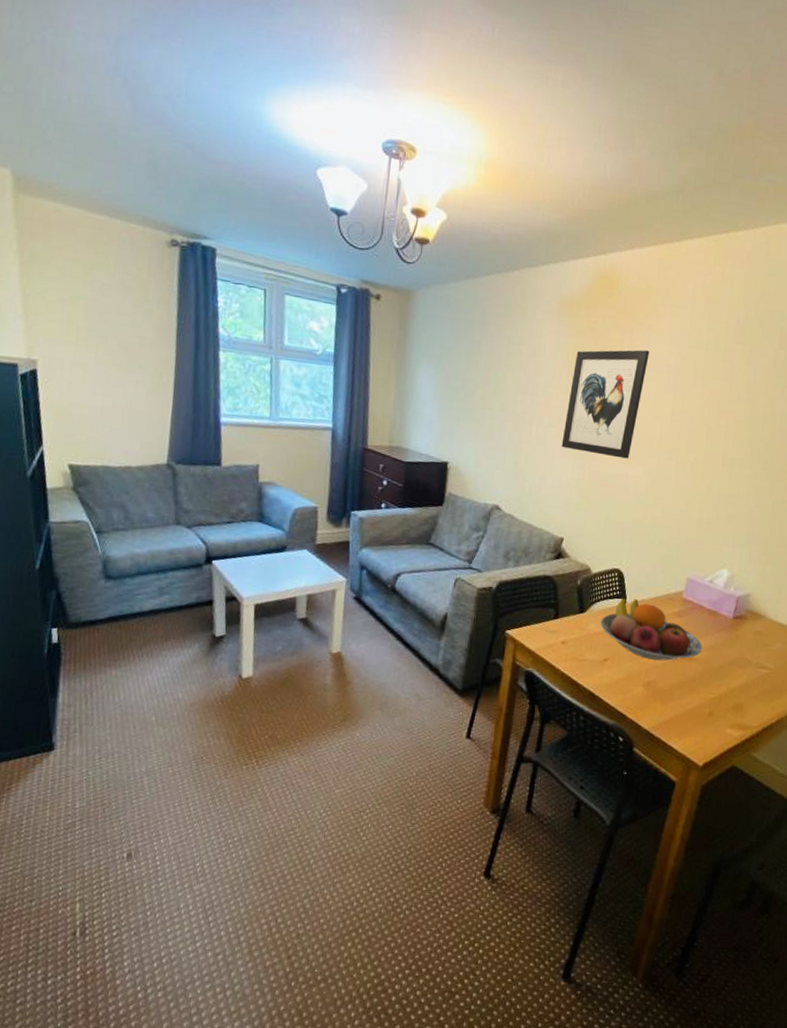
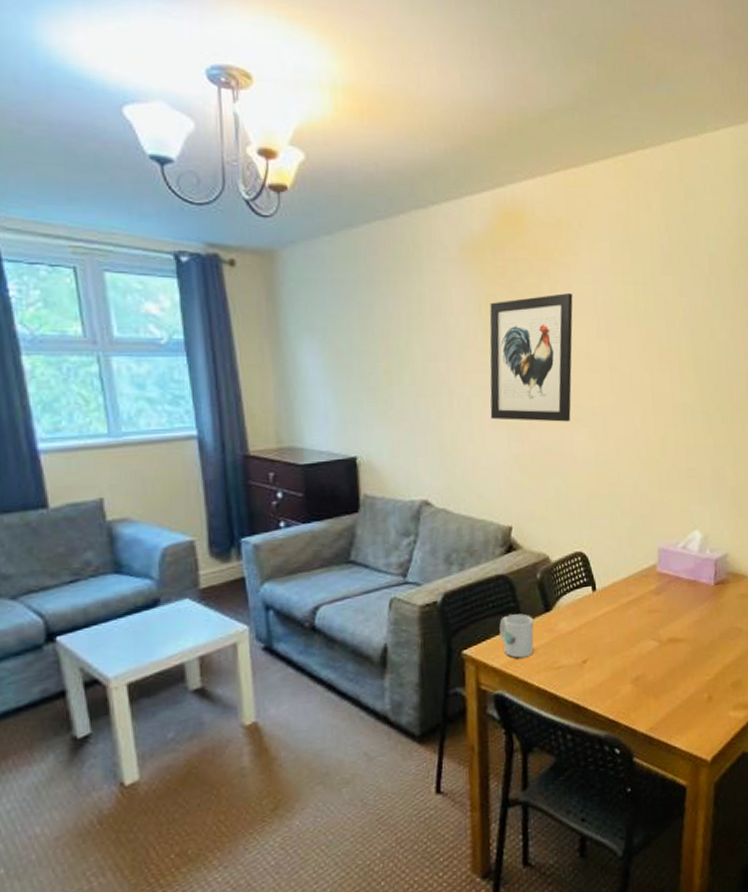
mug: none [538,609,569,647] -> present [499,614,534,658]
fruit bowl: present [600,598,703,661] -> none [571,583,689,651]

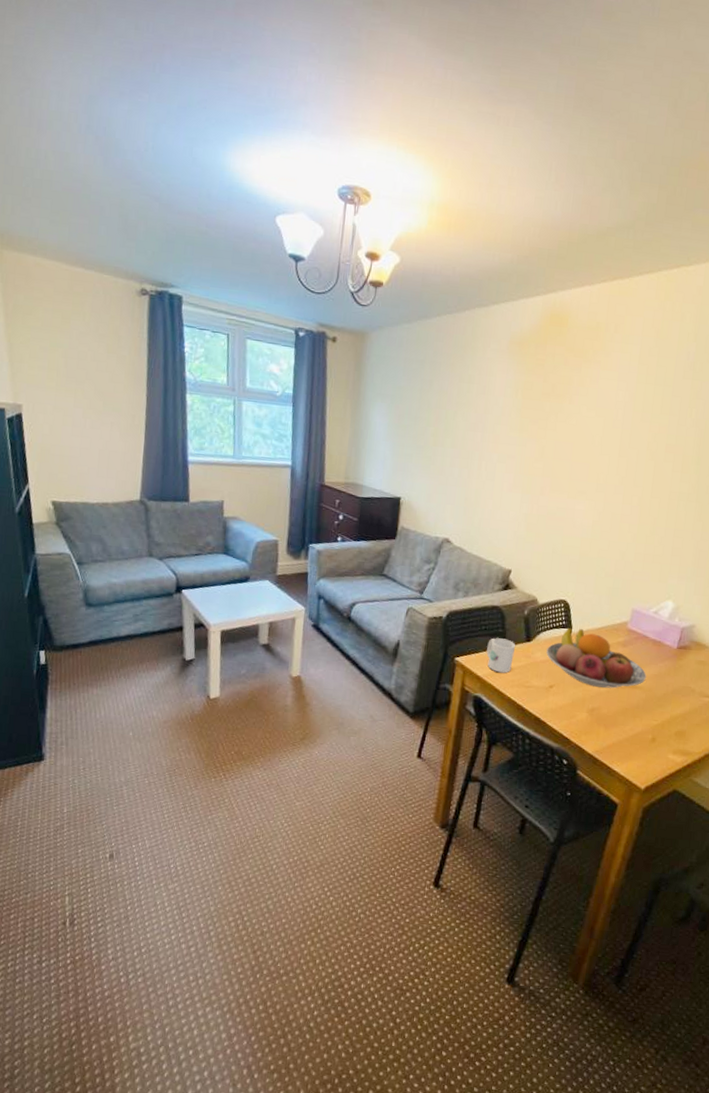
wall art: present [489,293,573,422] -> none [510,386,598,494]
fruit bowl: none [571,583,689,651] -> present [546,628,647,688]

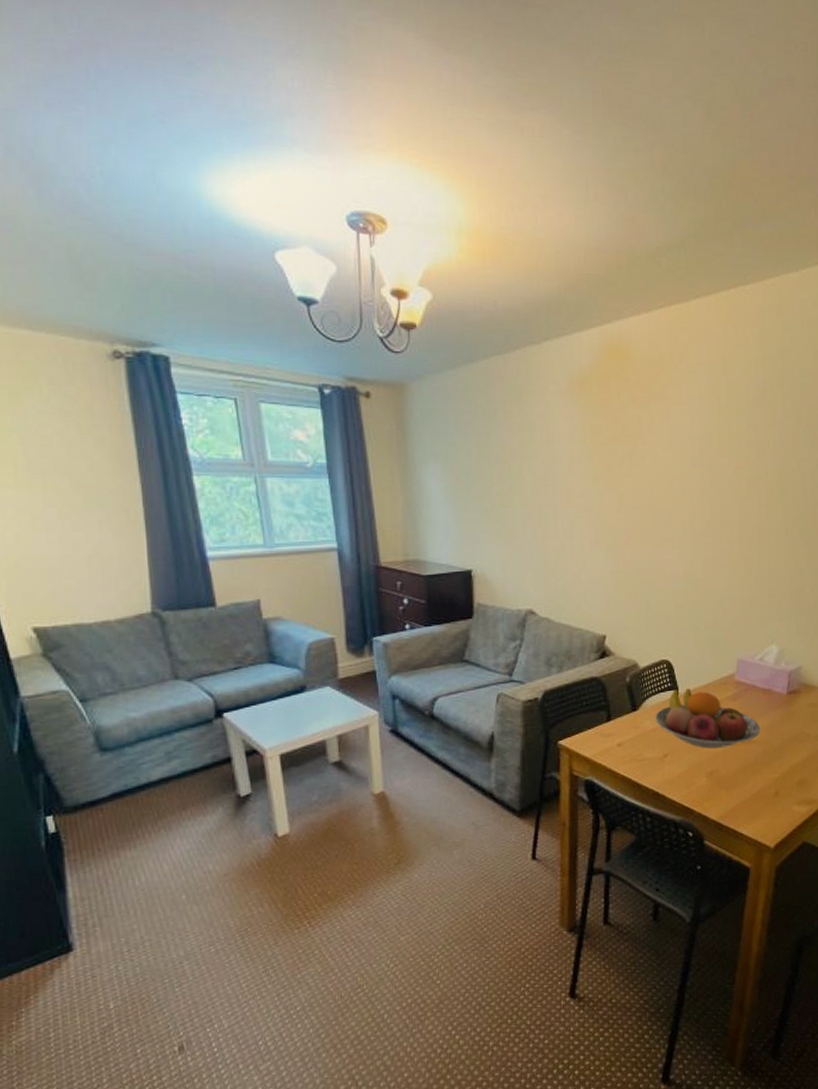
mug: present [486,638,516,673] -> none [591,712,622,750]

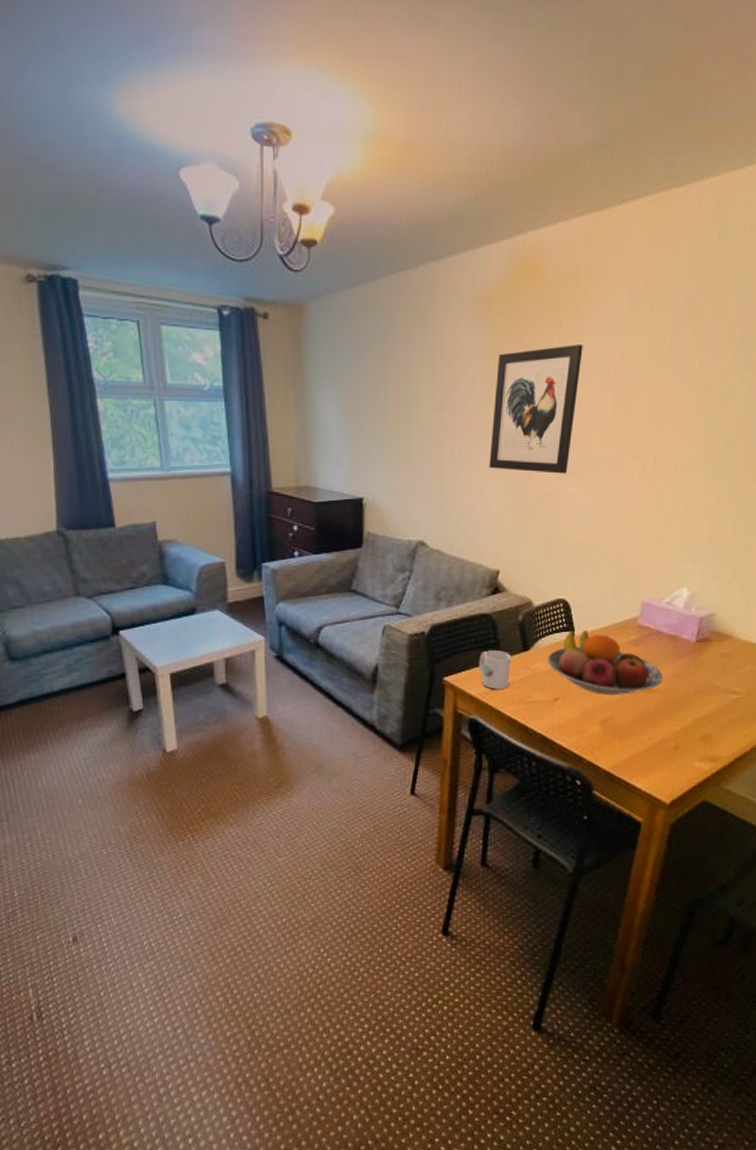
wall art: none [590,424,671,543] -> present [489,345,583,474]
mug: none [591,712,622,750] -> present [479,650,512,690]

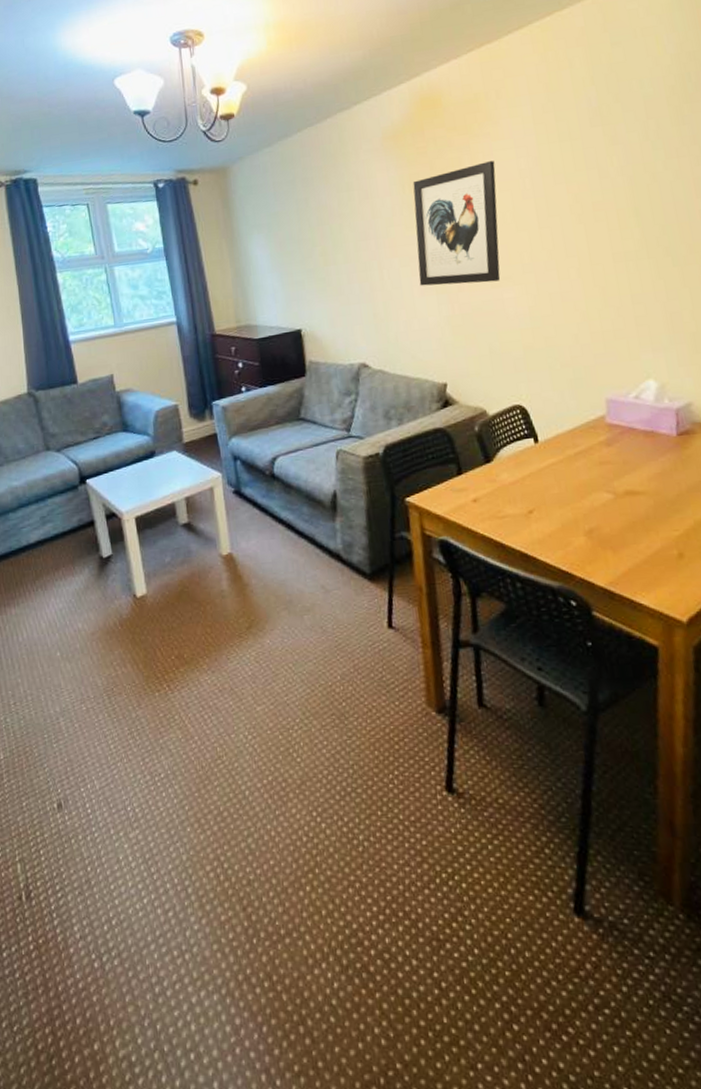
mug: present [479,650,512,690] -> none [440,464,476,507]
fruit bowl: present [547,631,663,695] -> none [513,435,649,502]

